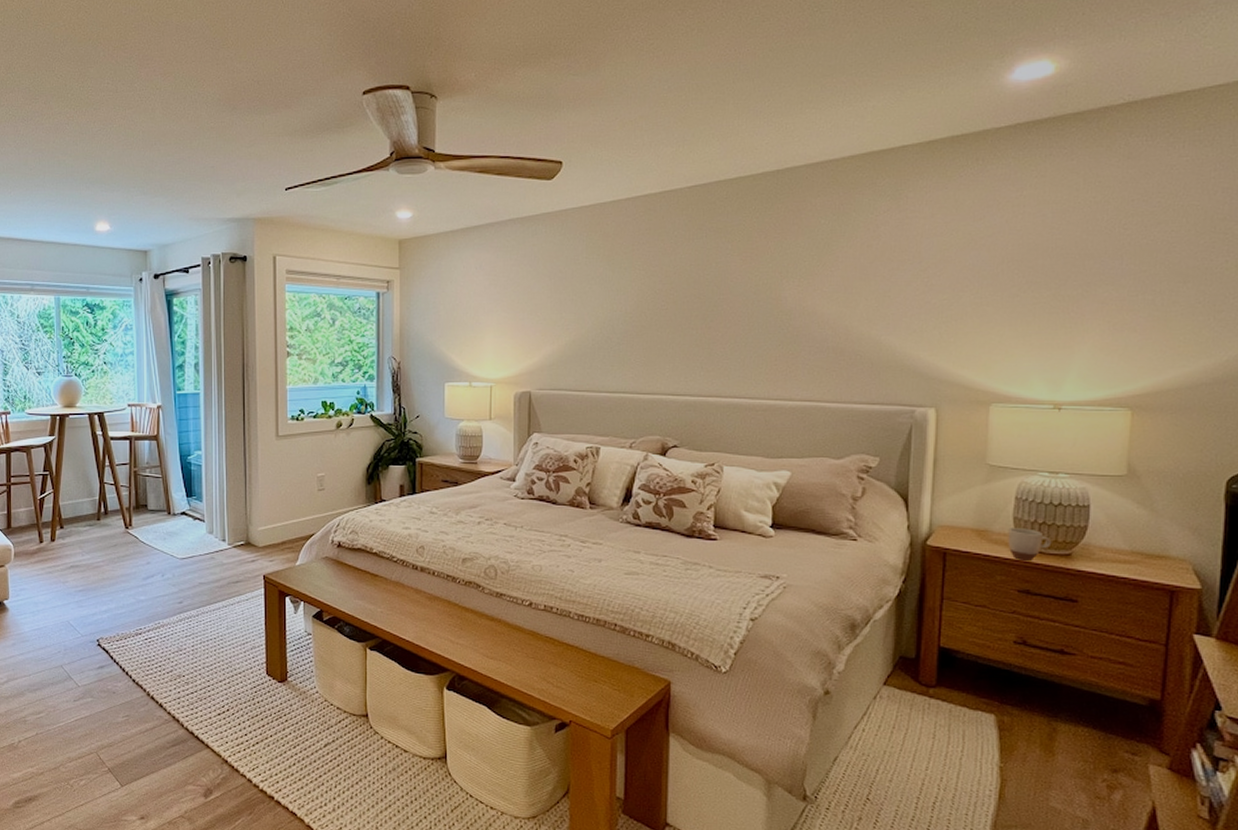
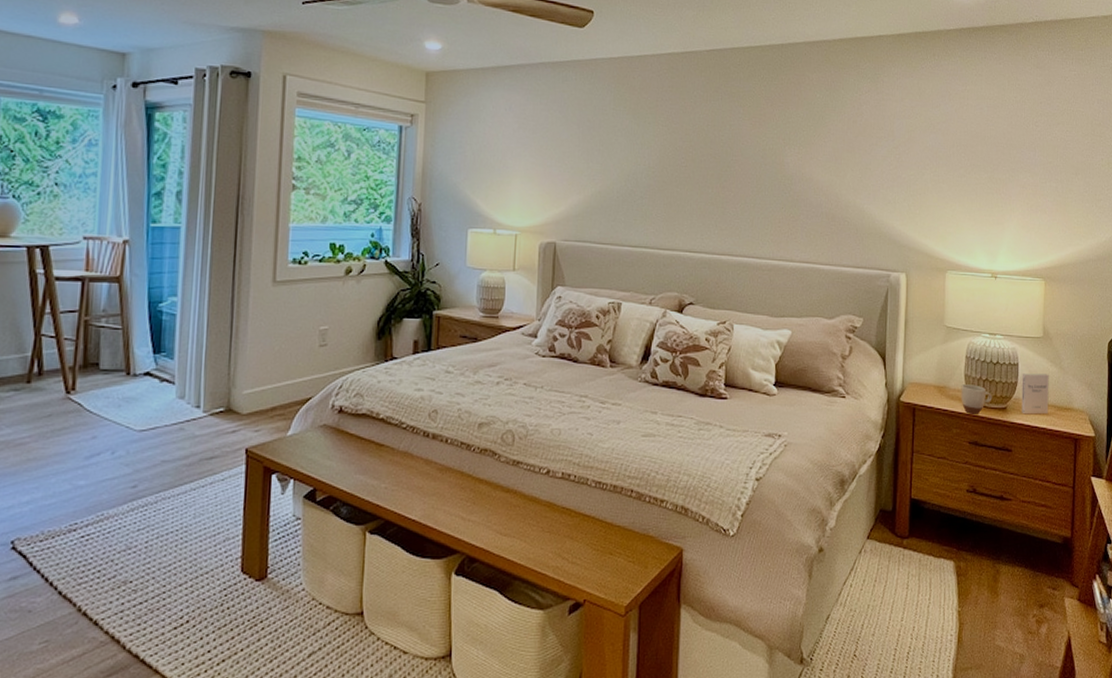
book: none [1093,516,1135,563] -> present [1021,373,1049,415]

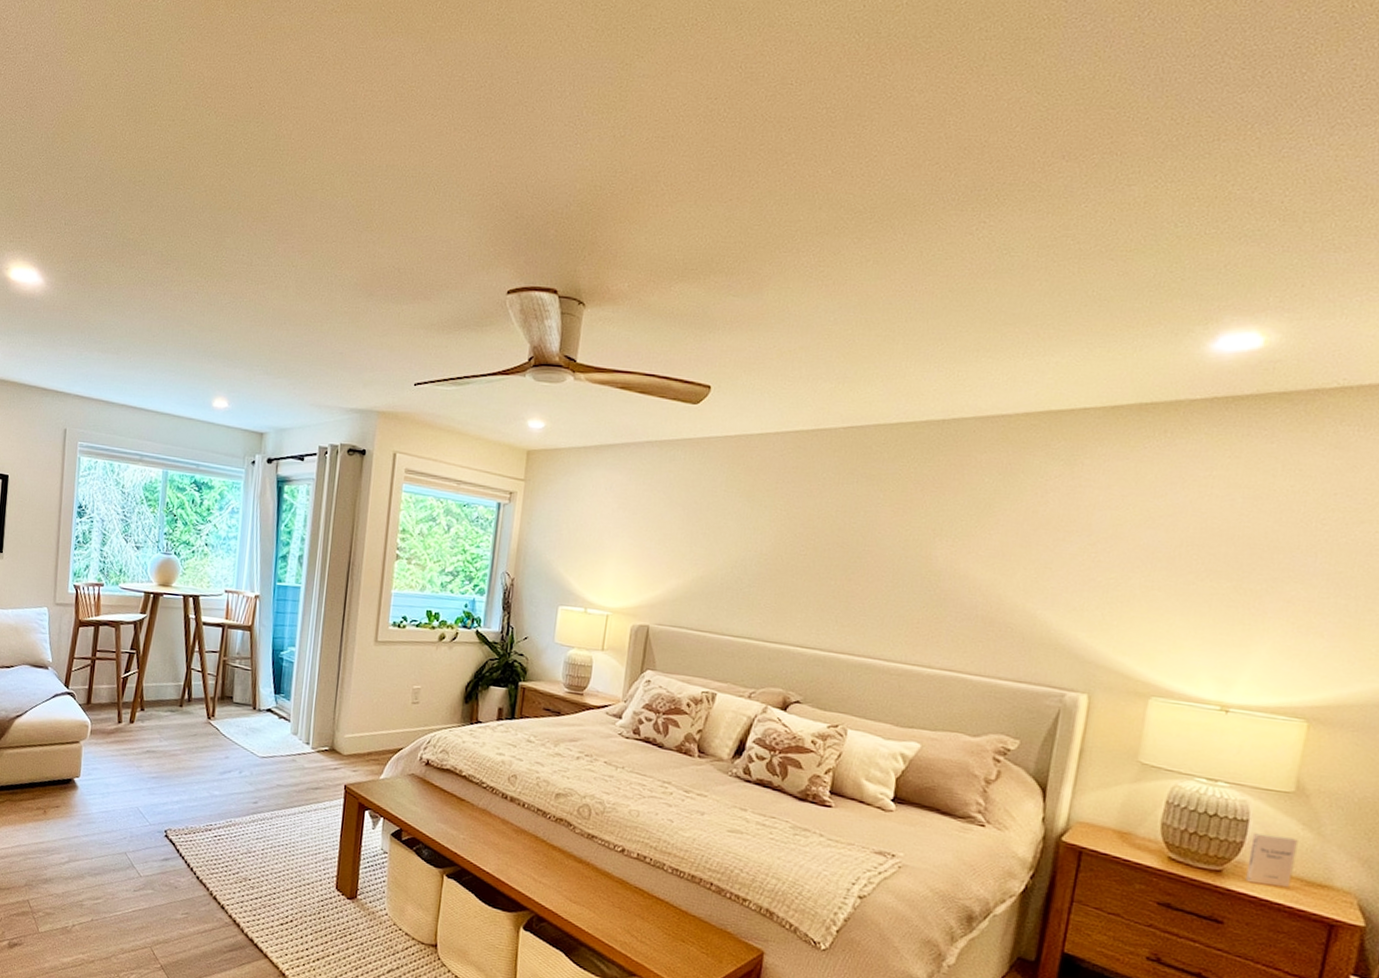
mug: present [961,384,993,414] -> none [1151,834,1202,872]

